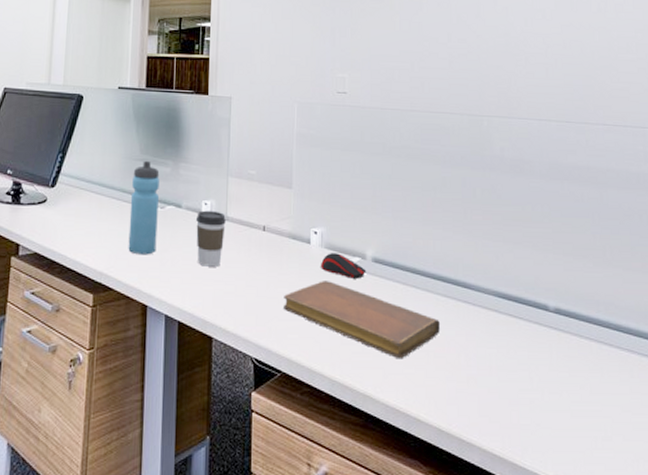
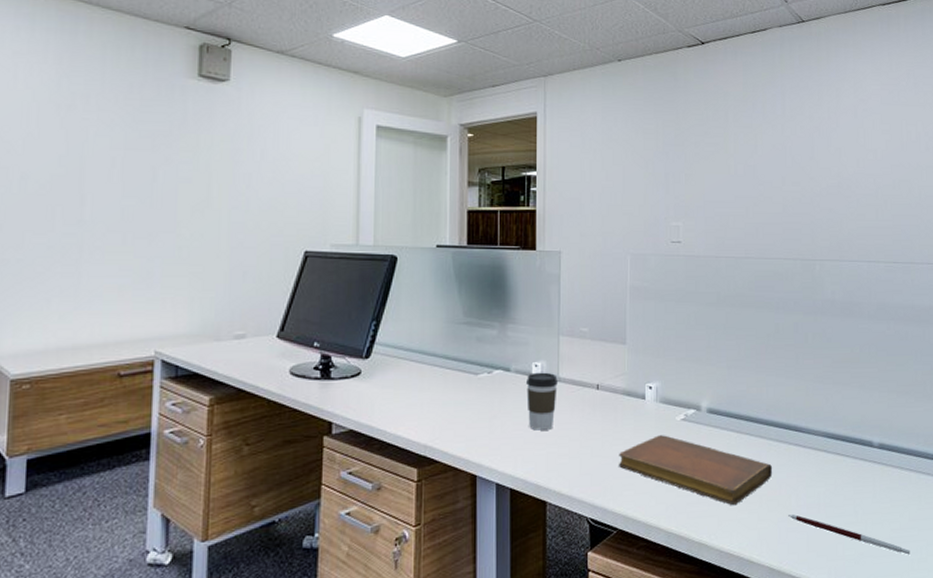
water bottle: present [128,160,160,255] -> none [454,323,485,424]
computer mouse: present [321,253,367,279] -> none [656,406,701,431]
pen: none [458,375,593,431] -> present [788,514,910,555]

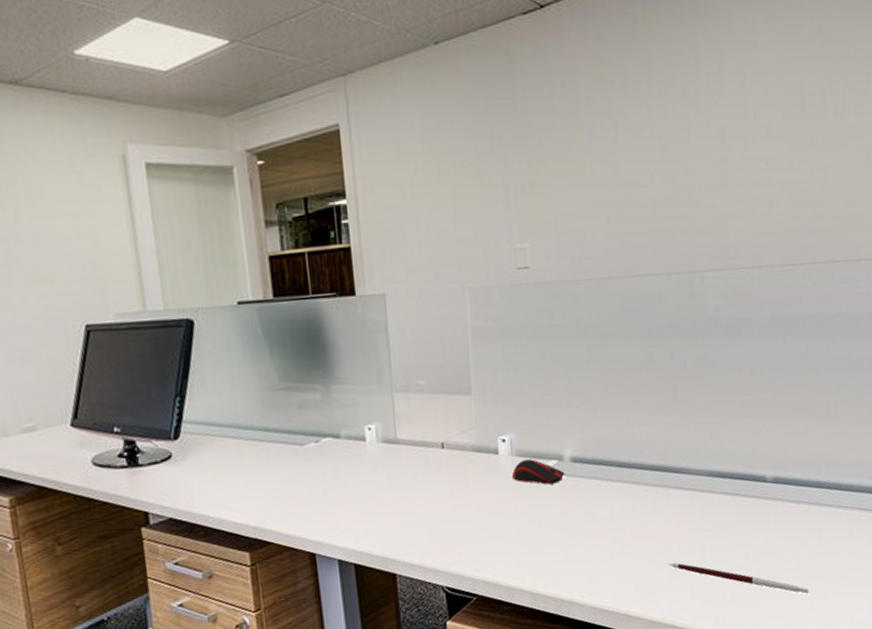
coffee cup: present [527,372,558,431] -> none [360,434,397,500]
notebook: present [619,435,773,506] -> none [473,491,650,560]
computer mouse: none [656,406,701,431] -> present [512,459,565,485]

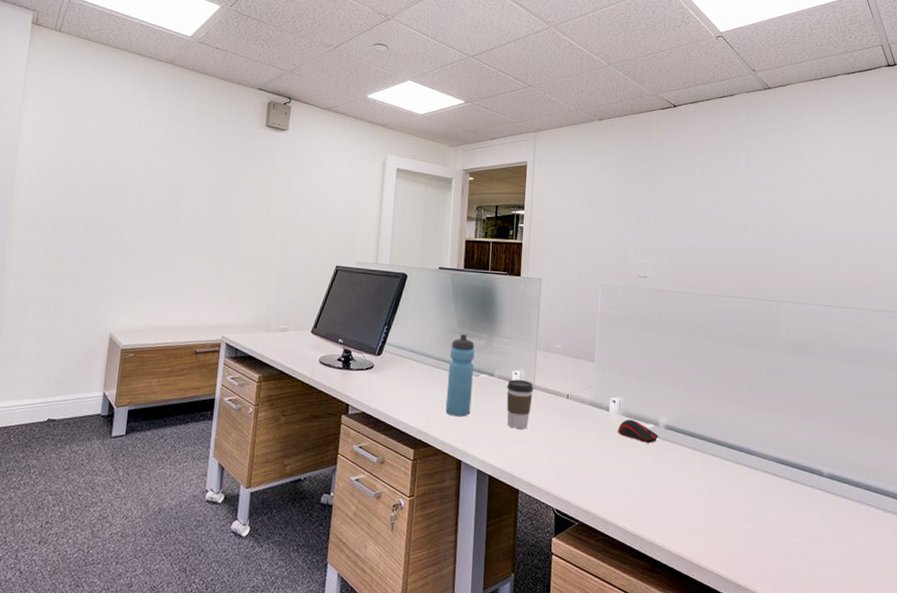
water bottle: none [274,388,317,500] -> present [445,333,475,417]
coffee cup: none [360,434,397,500] -> present [506,379,534,429]
pen: present [669,562,809,594] -> none [737,529,857,581]

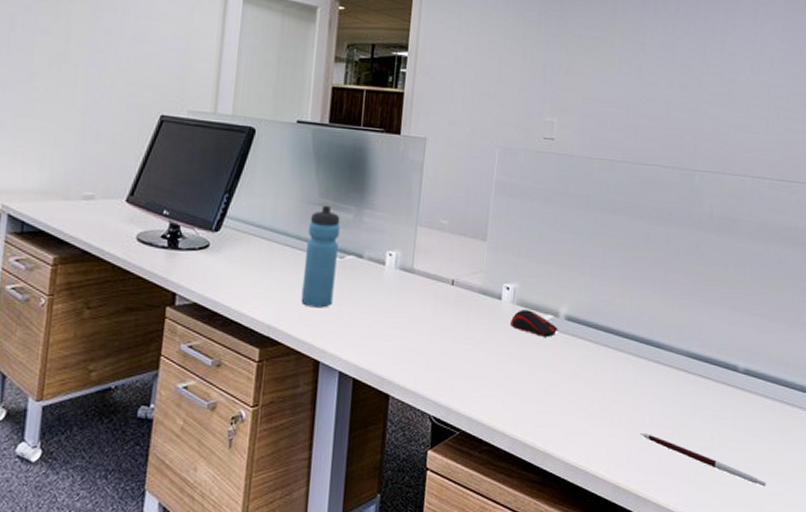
coffee cup: present [506,379,534,429] -> none [378,261,412,322]
pen: none [737,529,857,581] -> present [641,433,766,487]

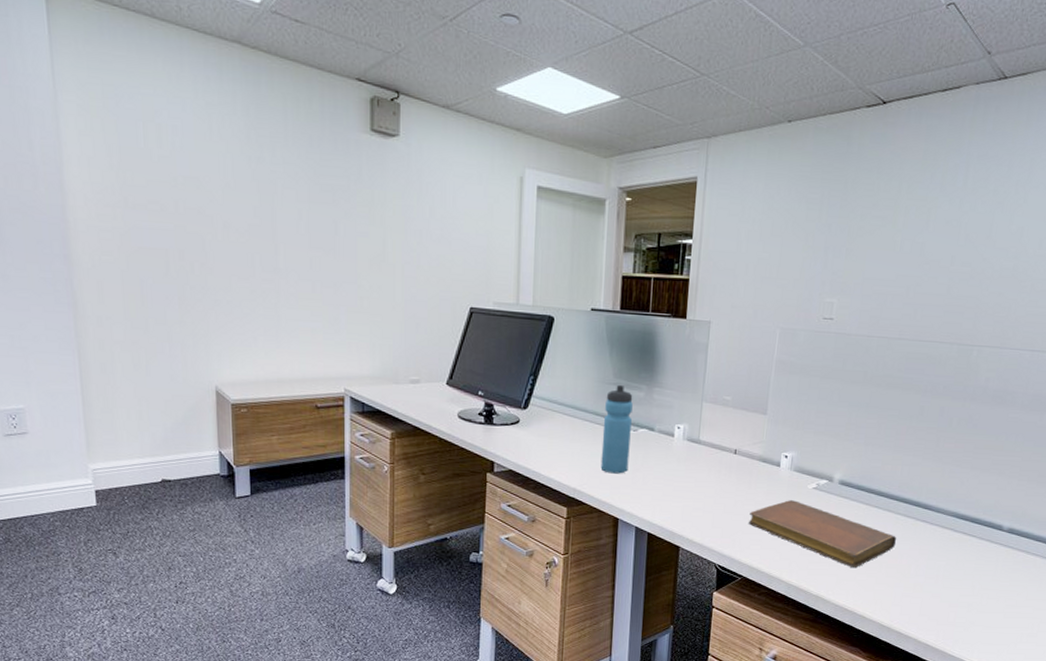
notebook: none [468,338,629,418] -> present [749,500,897,568]
computer mouse: present [511,310,558,337] -> none [788,475,832,499]
pen: present [641,433,766,487] -> none [905,582,1022,629]

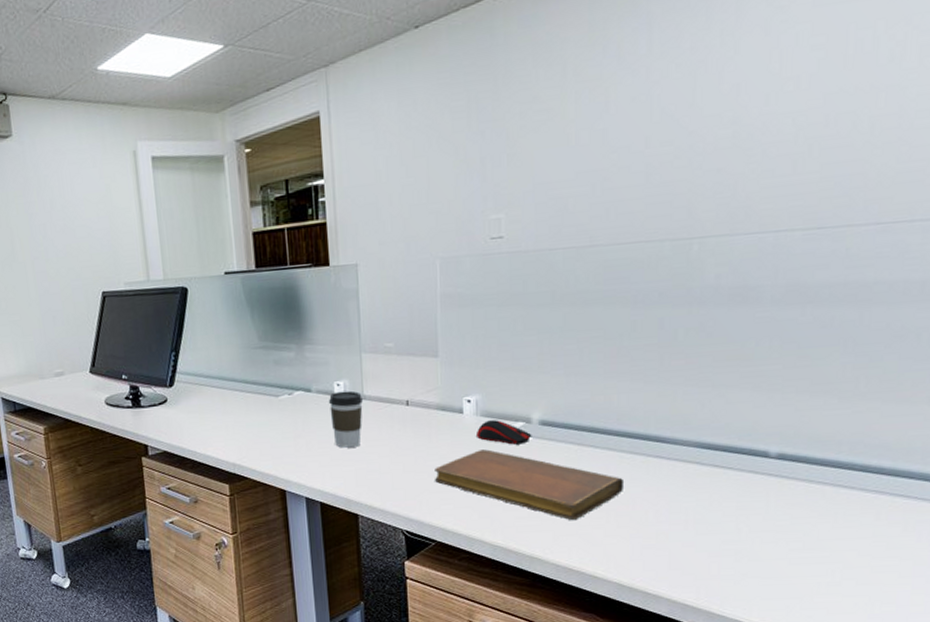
water bottle: present [600,384,633,474] -> none [253,347,289,444]
coffee cup: none [668,434,698,486] -> present [329,390,363,448]
computer mouse: none [788,475,832,499] -> present [477,420,532,445]

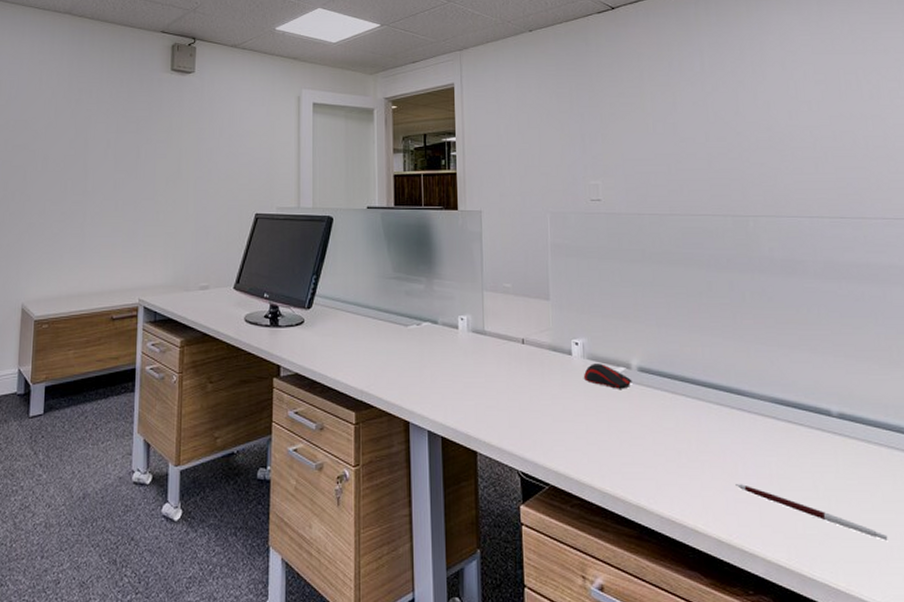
coffee cup: present [329,390,363,448] -> none [453,325,484,382]
notebook: present [435,449,625,521] -> none [547,392,715,470]
pen: none [644,531,817,578] -> present [736,484,888,541]

